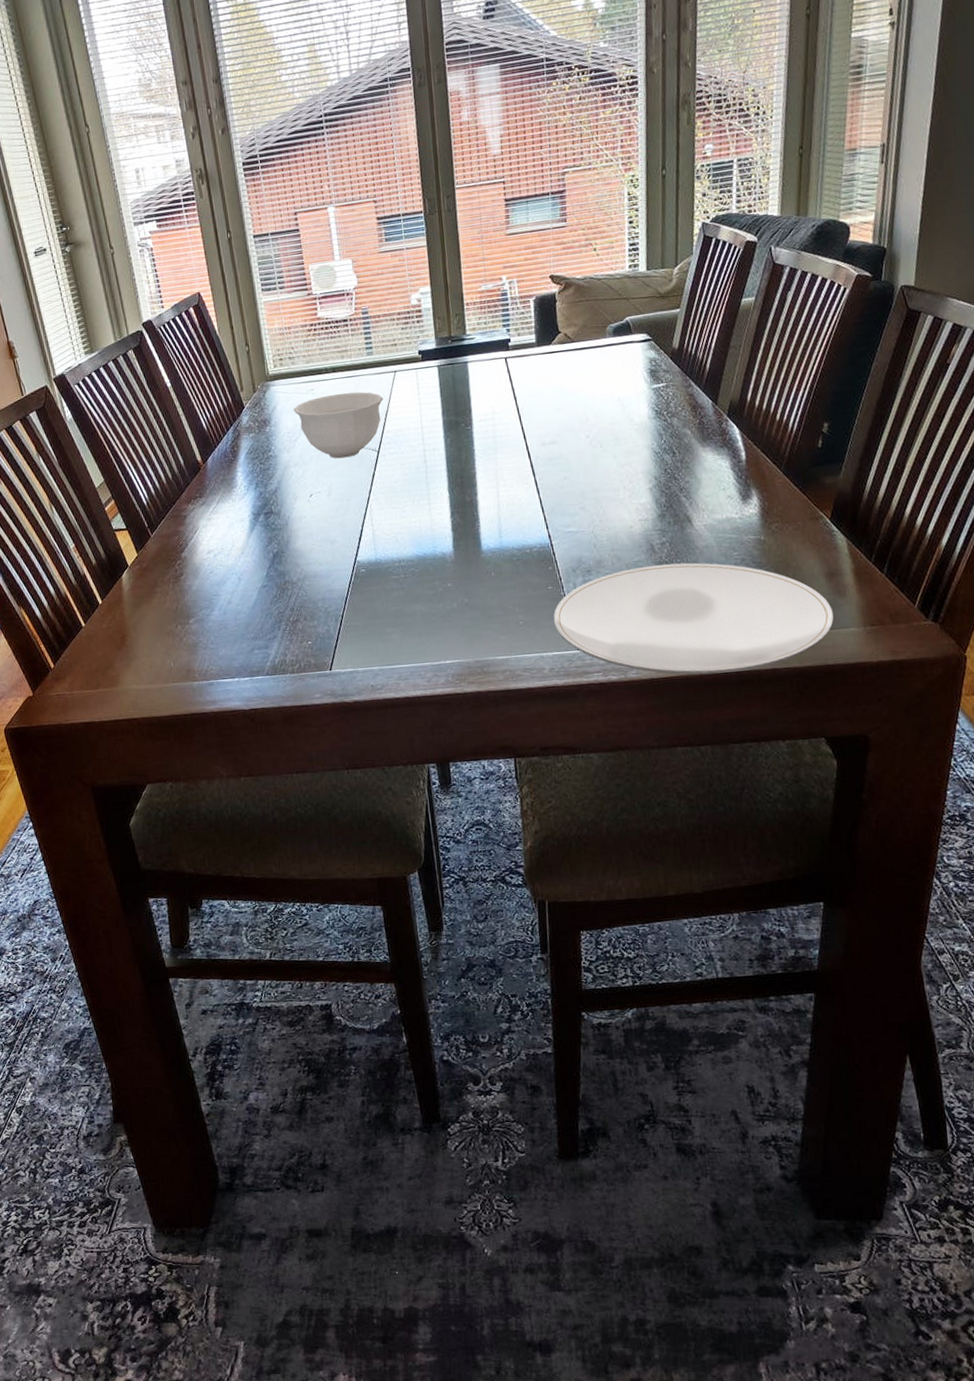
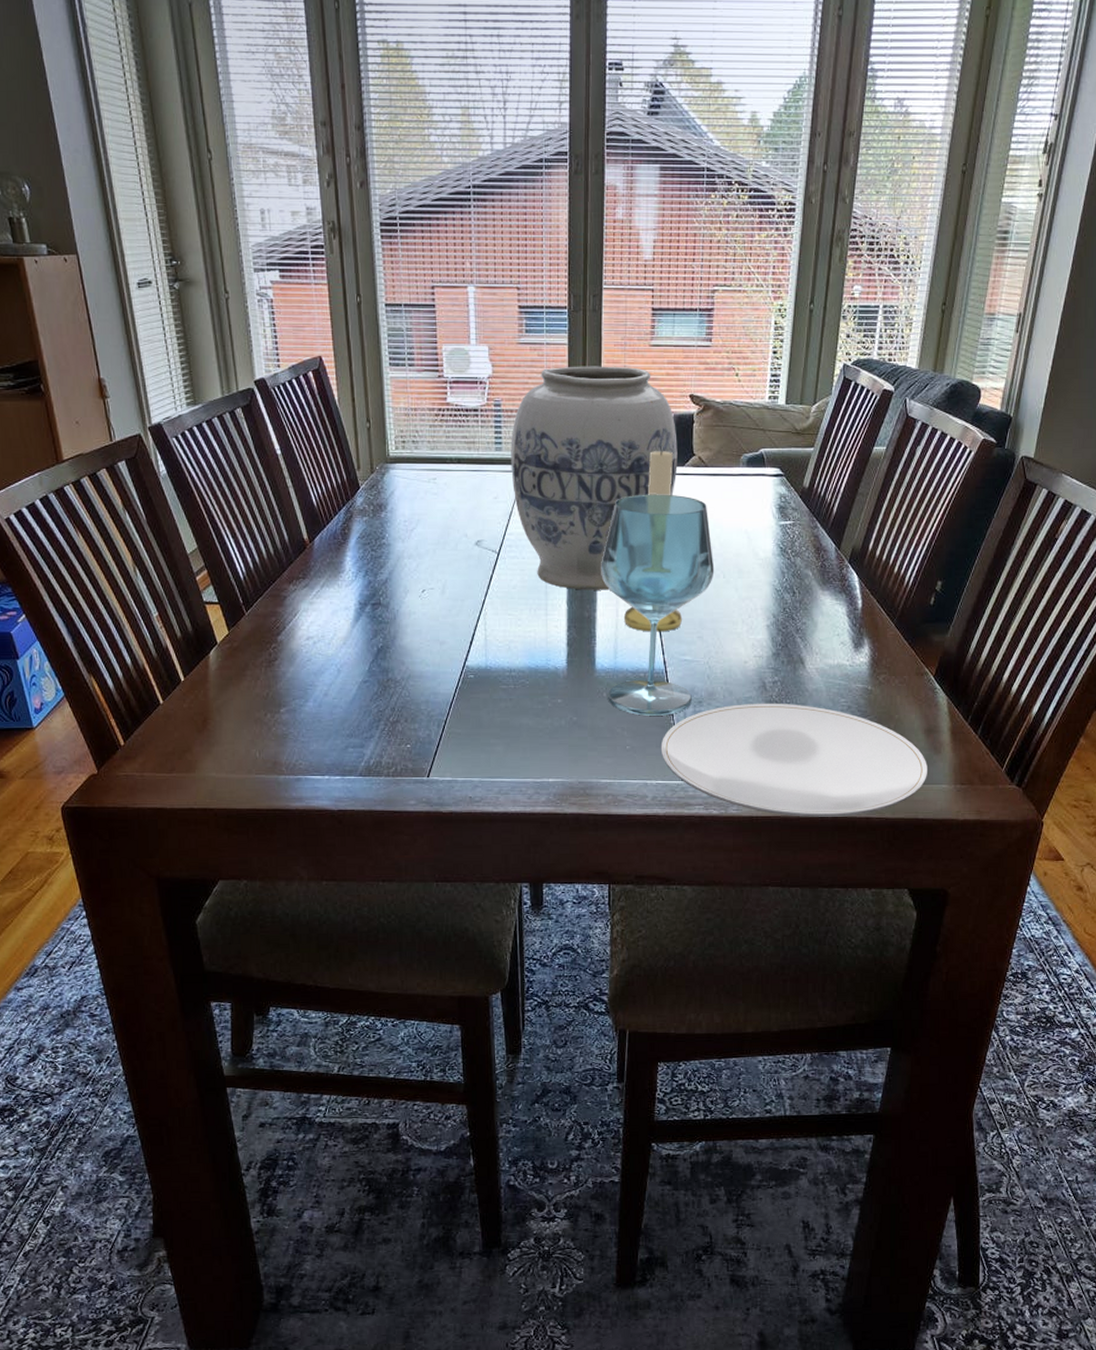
bowl: present [293,391,384,459] -> none [412,486,509,556]
vase: none [380,258,545,477] -> present [511,366,678,590]
wine glass: none [477,373,591,591] -> present [600,494,715,716]
candle holder: none [504,327,564,509] -> present [623,445,683,632]

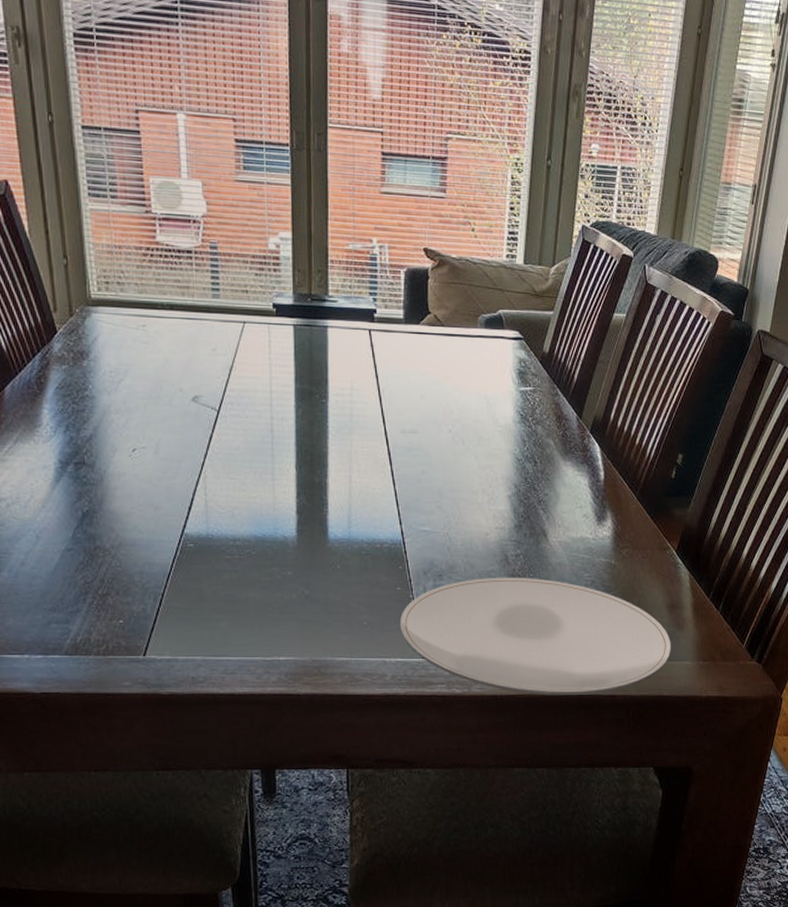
vase: present [511,366,678,590] -> none [229,209,412,455]
wine glass: present [600,494,715,716] -> none [331,352,453,589]
candle holder: present [623,445,683,632] -> none [357,300,421,501]

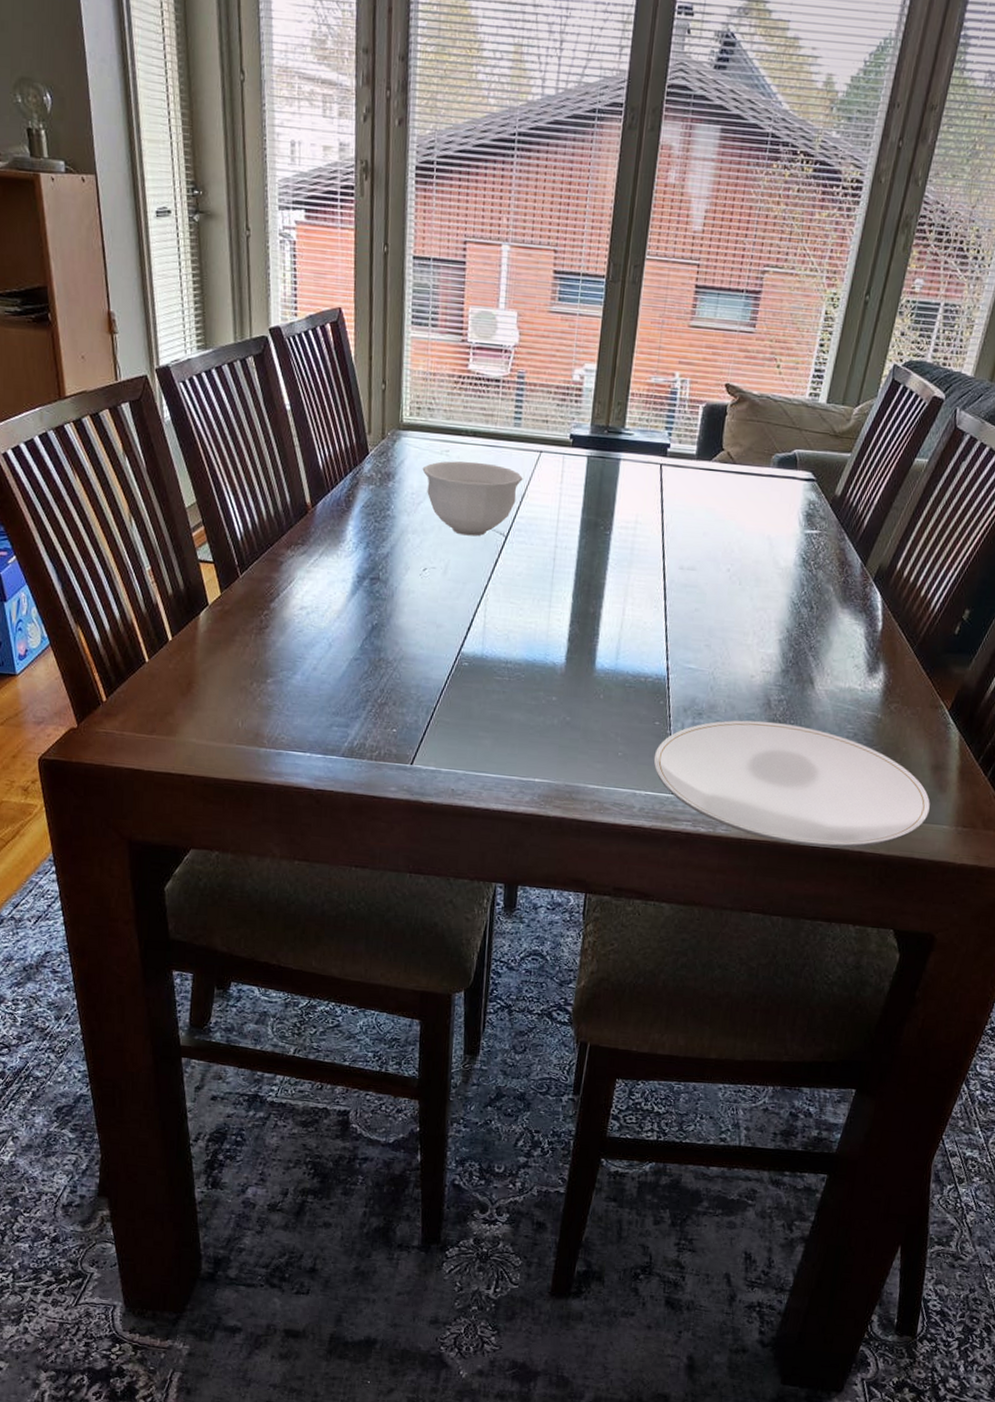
bowl: none [118,335,229,412] -> present [422,461,523,536]

